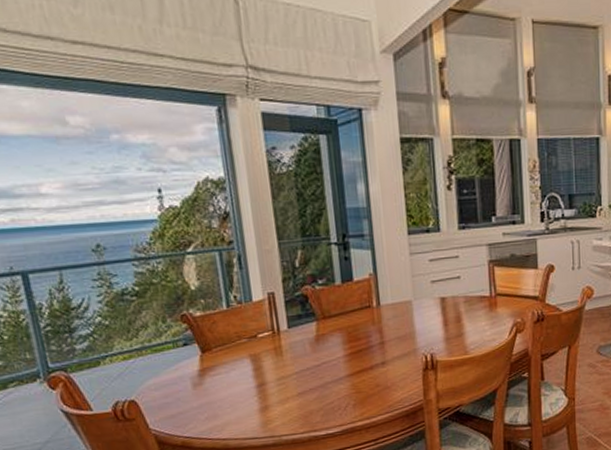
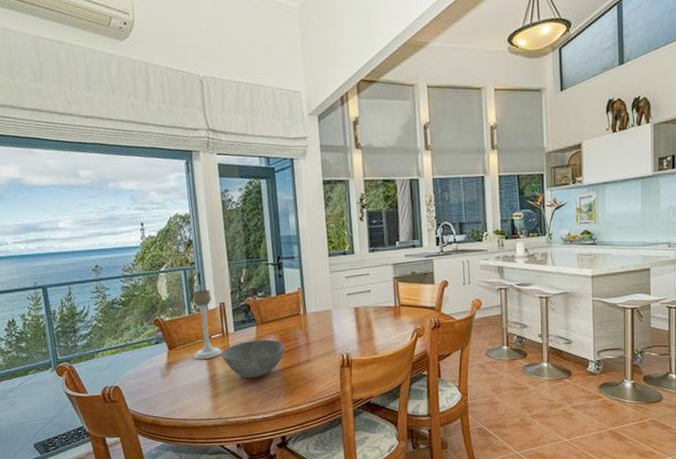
candle holder: none [231,276,273,364] -> present [192,290,222,359]
bowl: none [272,338,354,387] -> present [222,339,285,378]

